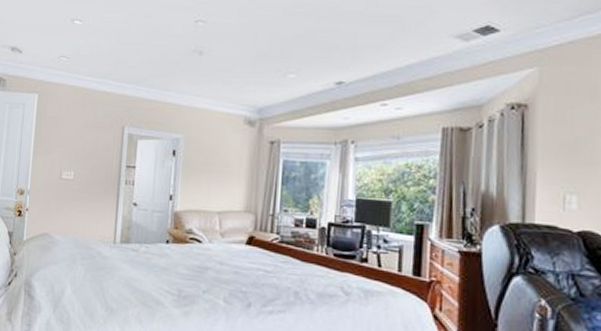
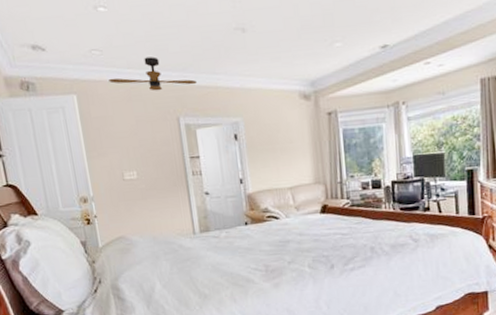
ceiling fan: none [69,68,148,100] -> present [109,57,197,91]

